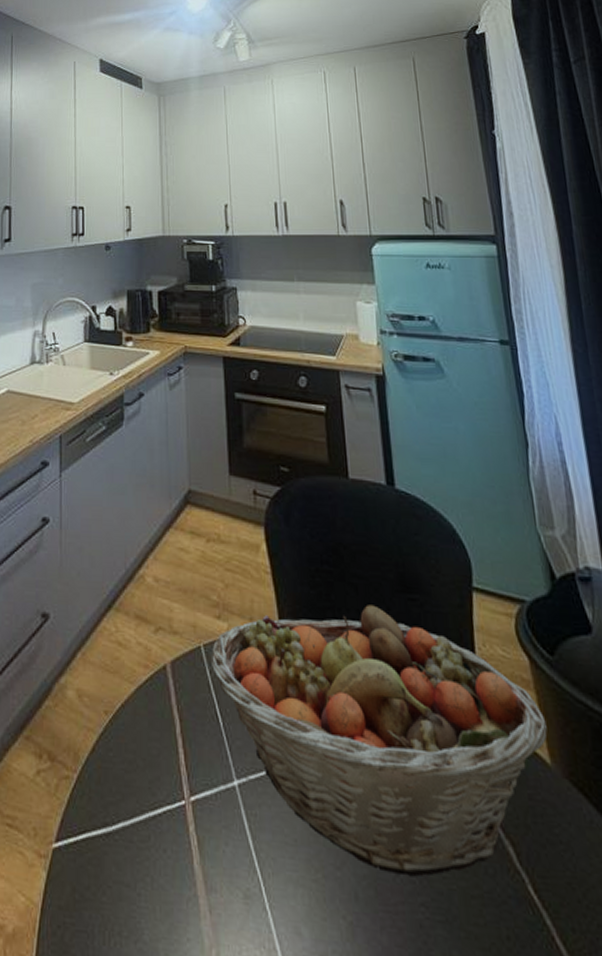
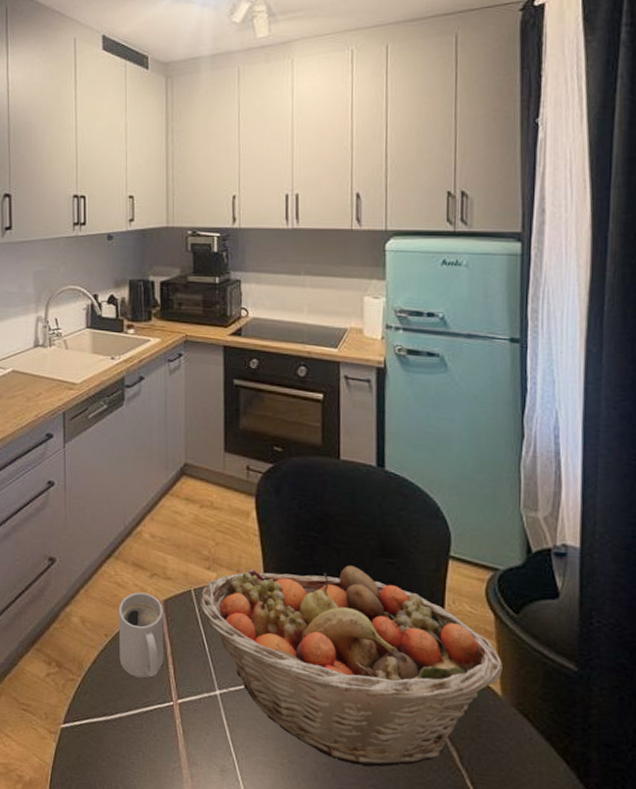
mug: none [120,652,173,769] -> present [118,592,164,678]

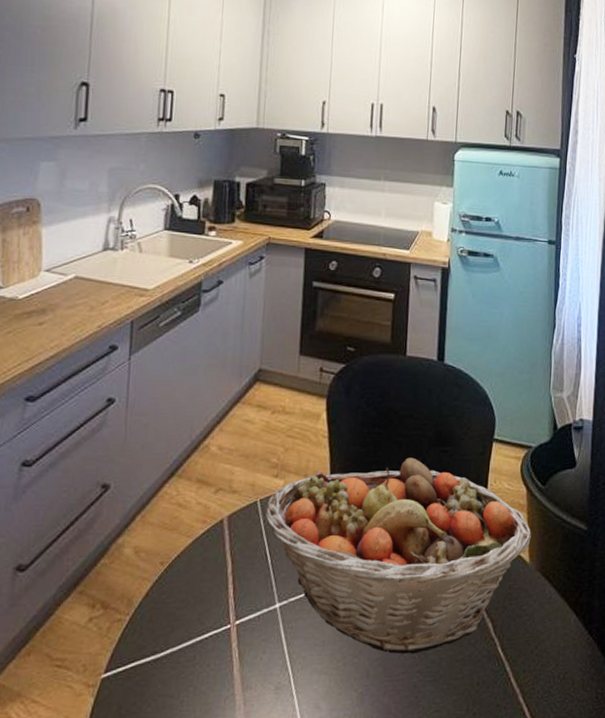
mug: present [118,592,164,678] -> none [175,510,227,605]

